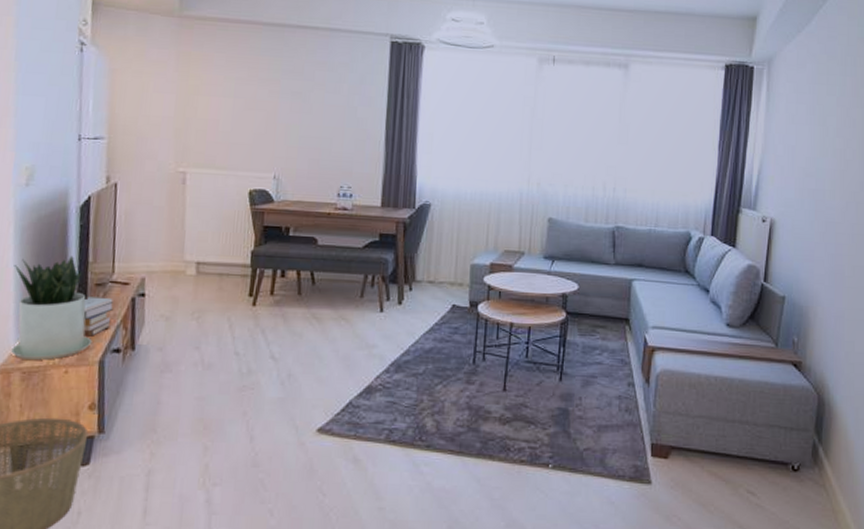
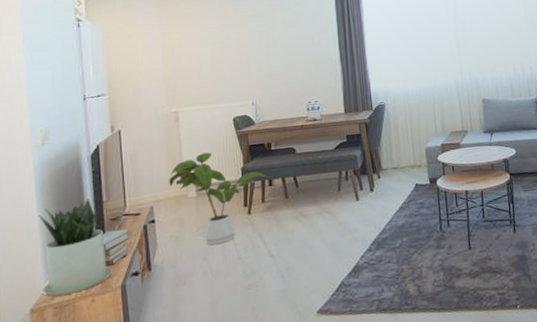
house plant: none [166,226,282,334] -> present [169,152,269,246]

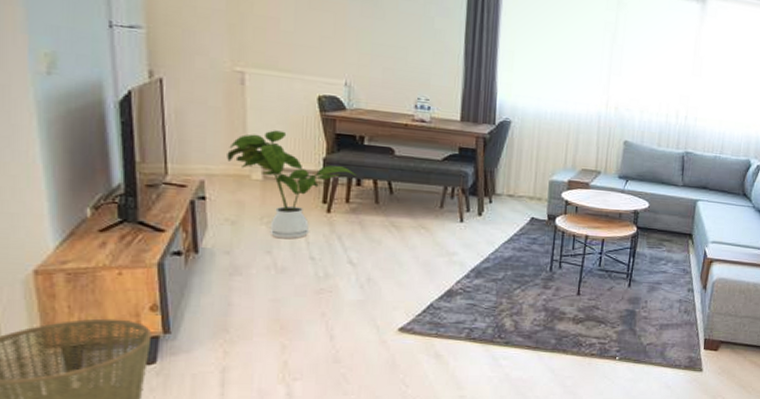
planter: present [38,198,113,297] -> none [42,154,148,261]
books: present [103,229,129,266] -> none [134,198,170,239]

